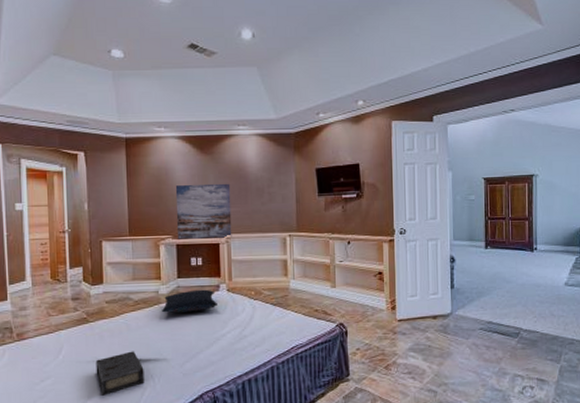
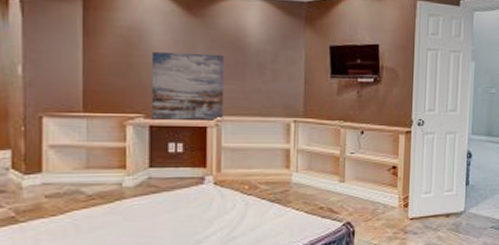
pillow: present [162,289,217,313] -> none [126,182,201,211]

